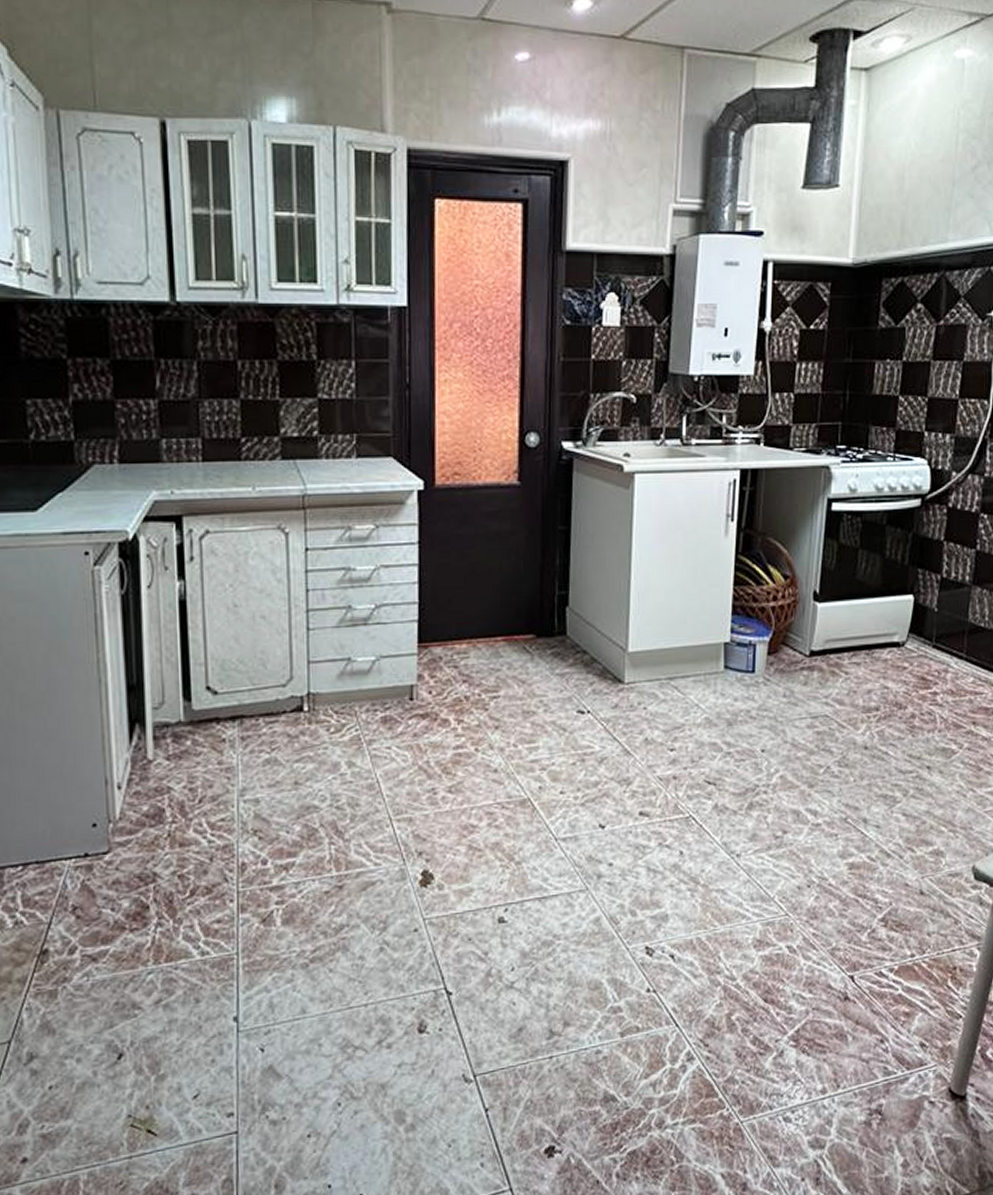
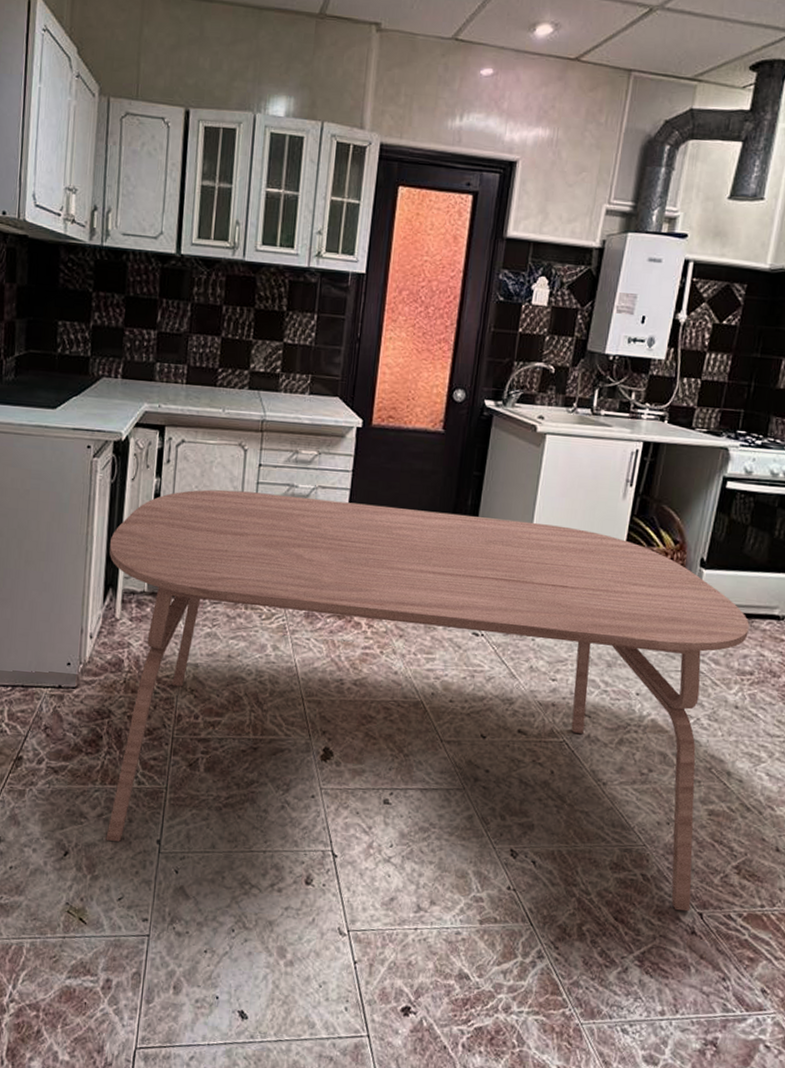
dining table: none [129,575,870,1030] -> present [105,489,750,912]

